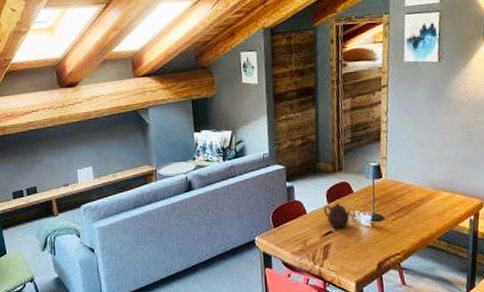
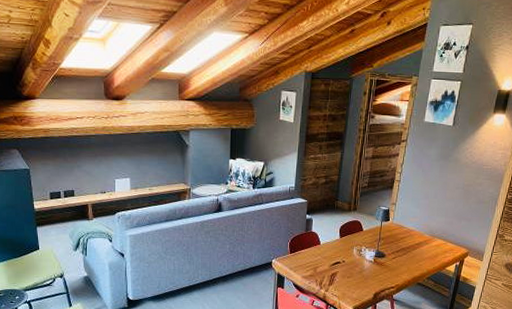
teapot: present [324,203,351,229] -> none [336,238,358,261]

